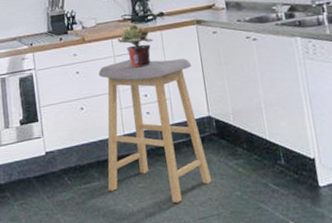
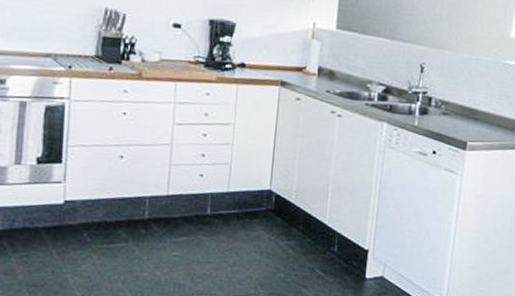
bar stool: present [98,58,212,203] -> none [135,109,264,278]
potted plant: present [118,24,153,68] -> none [183,70,226,122]

